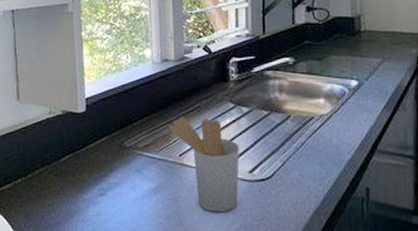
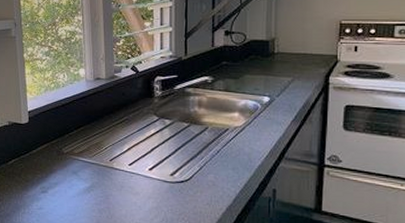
utensil holder: present [168,117,239,213] -> none [100,127,162,208]

